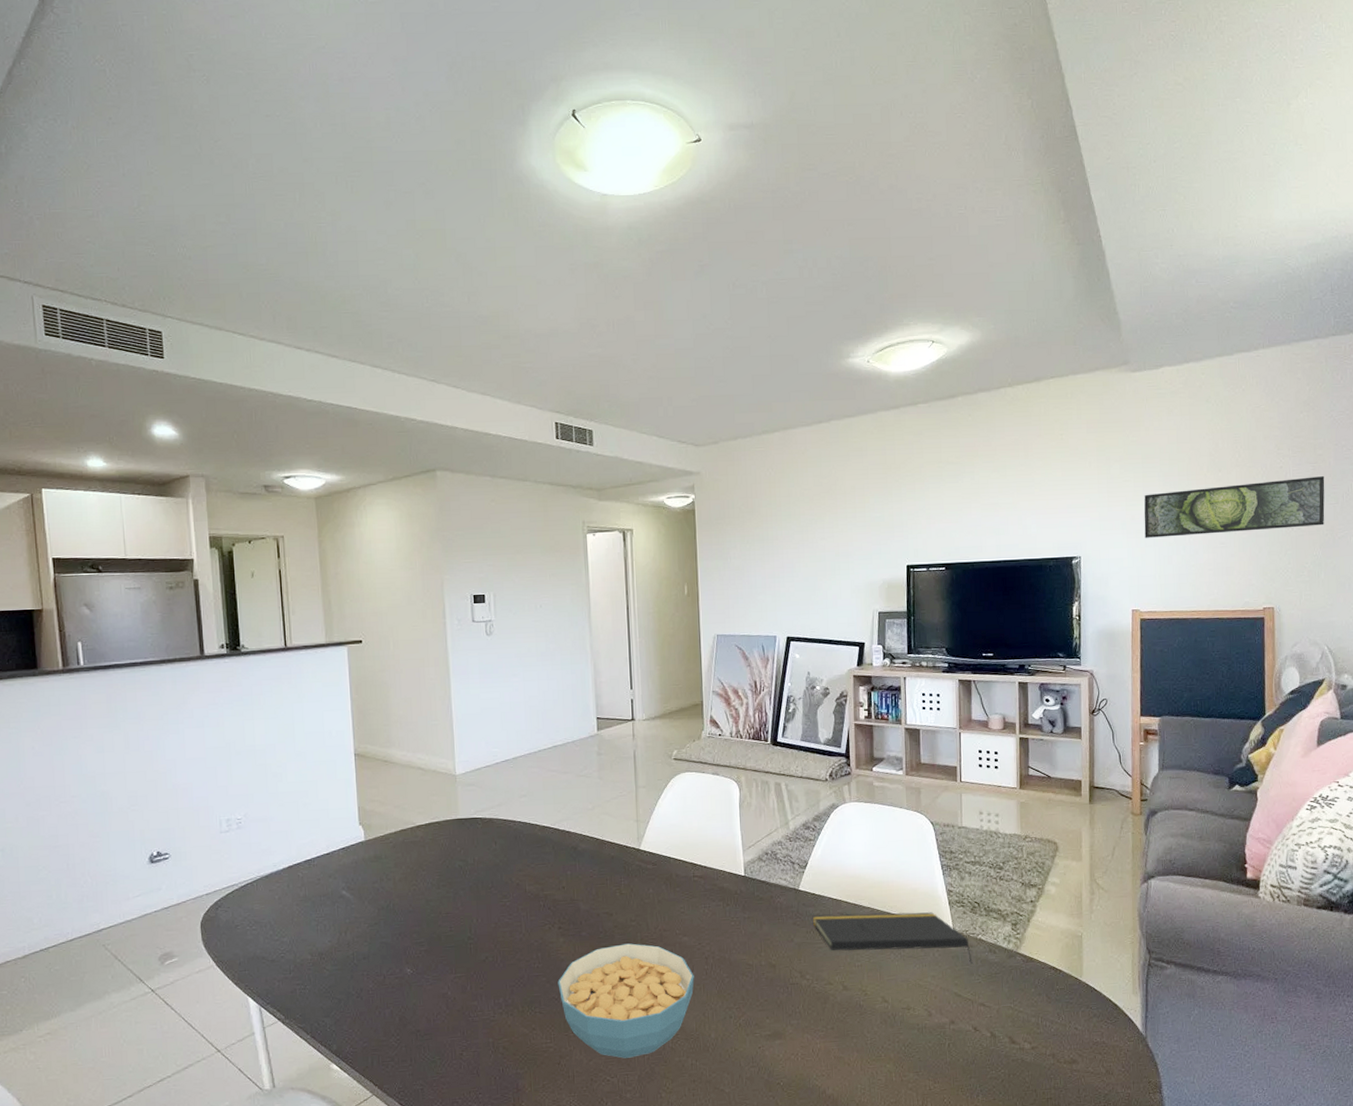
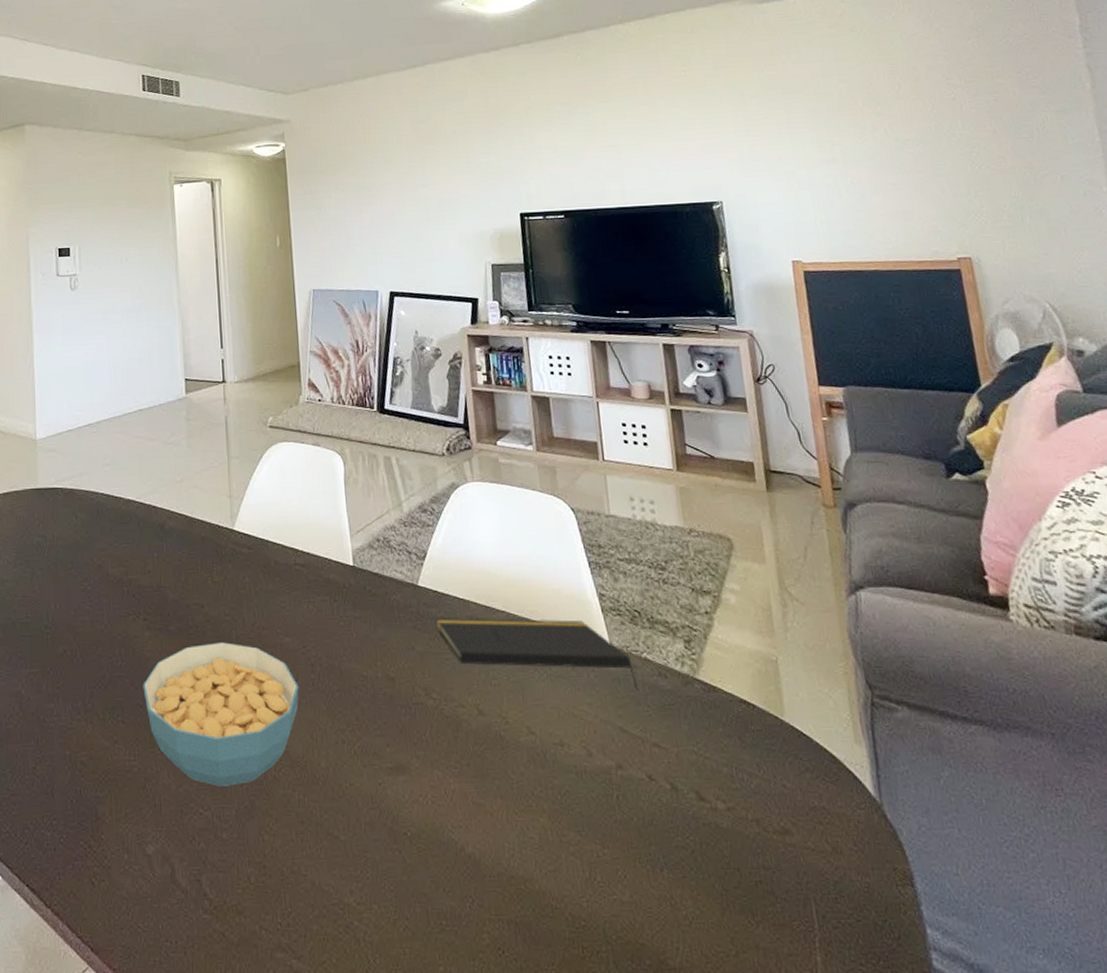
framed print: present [1144,476,1325,538] -> none [790,107,1019,180]

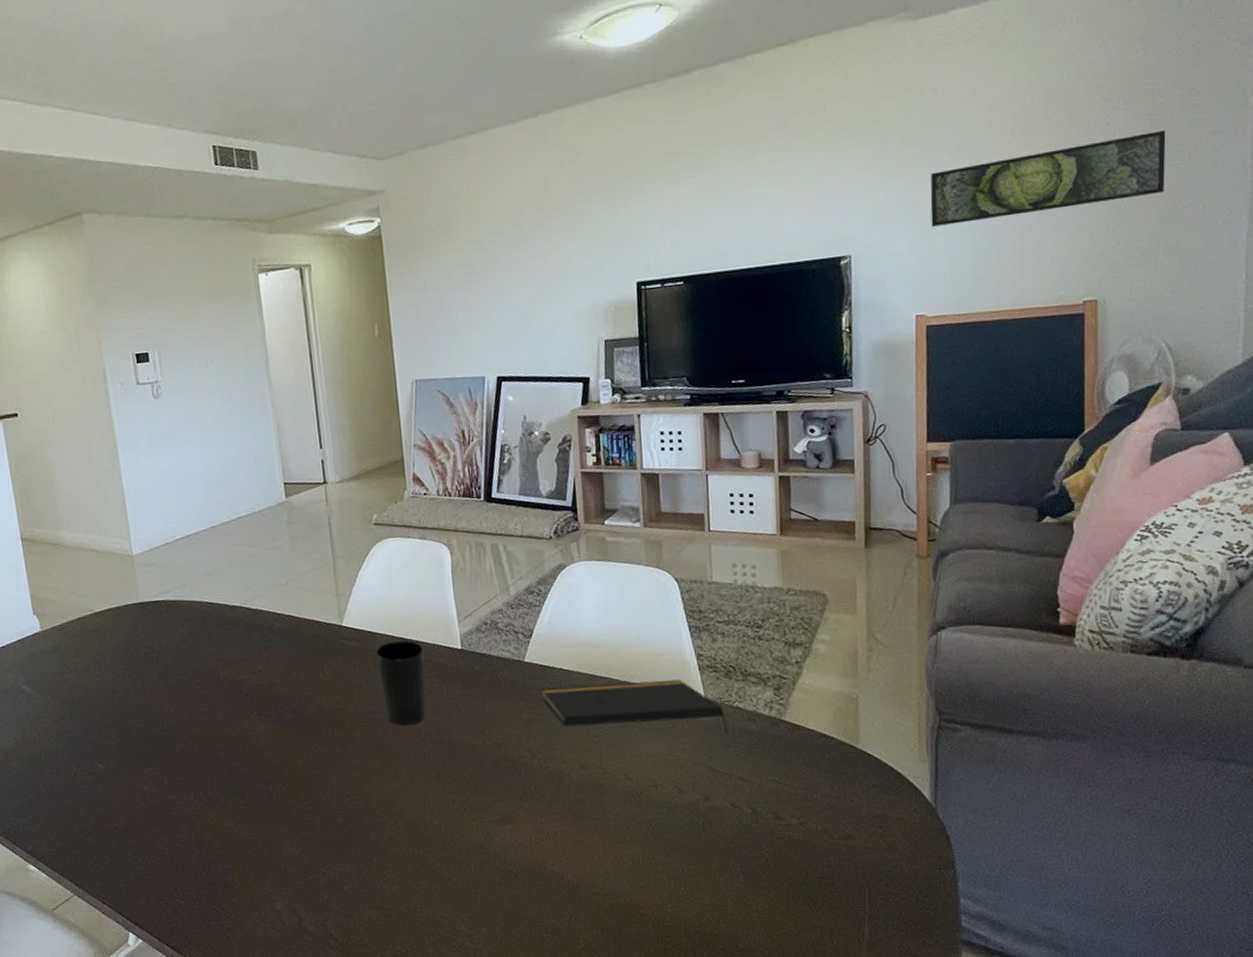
cereal bowl: present [143,642,299,786] -> none [261,727,412,850]
cup: none [266,550,316,647] -> present [375,640,427,726]
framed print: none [790,107,1019,180] -> present [930,130,1166,227]

